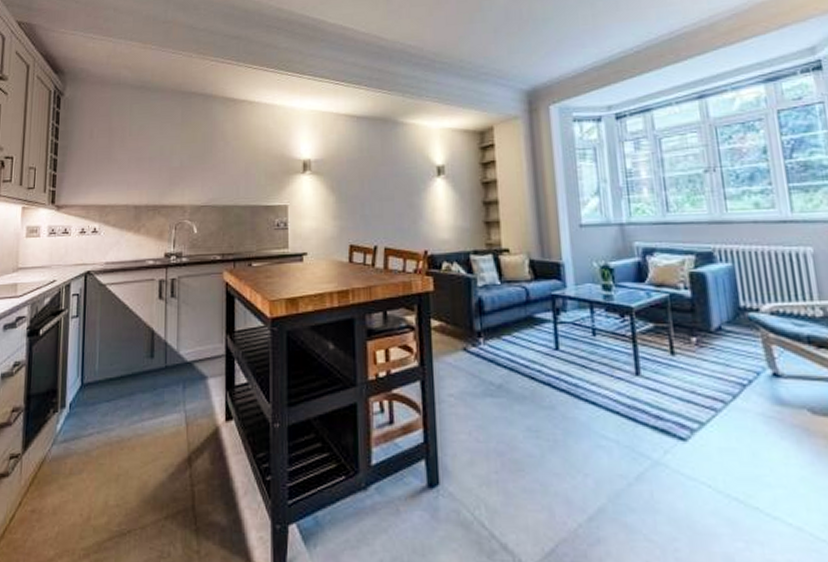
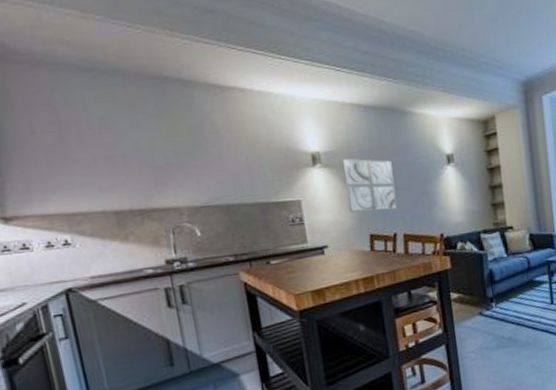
wall art: none [331,166,380,222] -> present [342,158,397,213]

